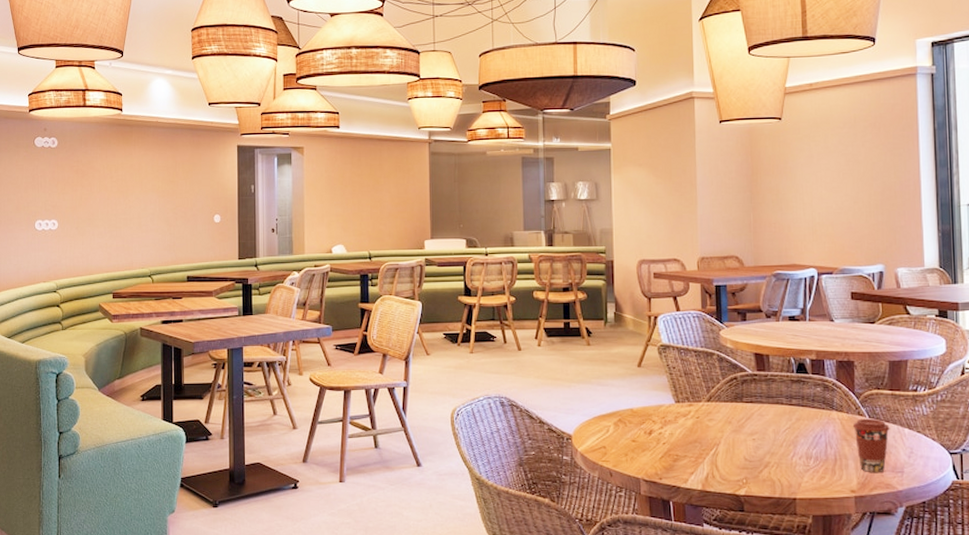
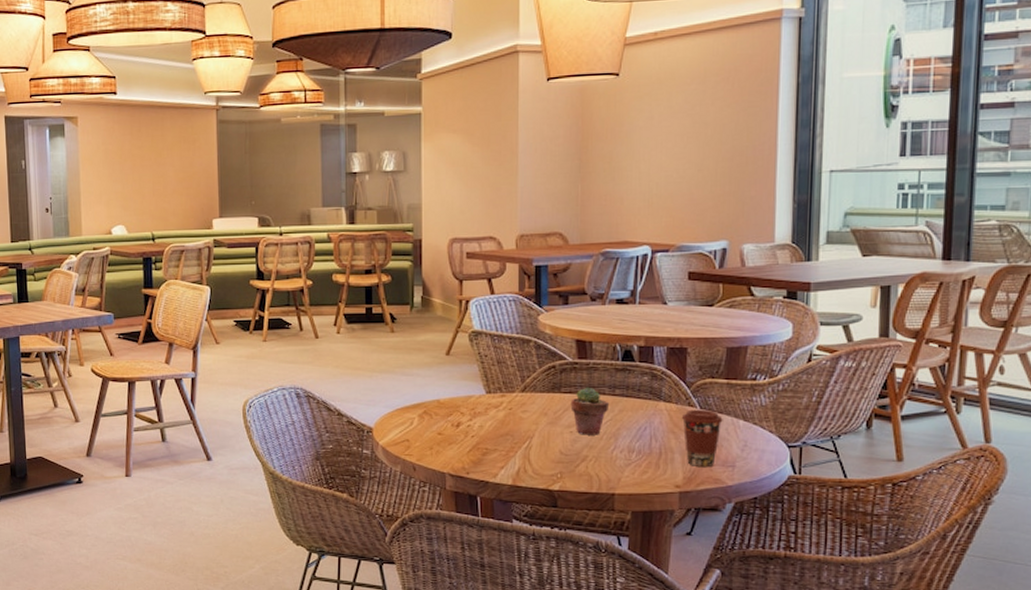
potted succulent: none [752,397,788,443] -> present [570,387,610,435]

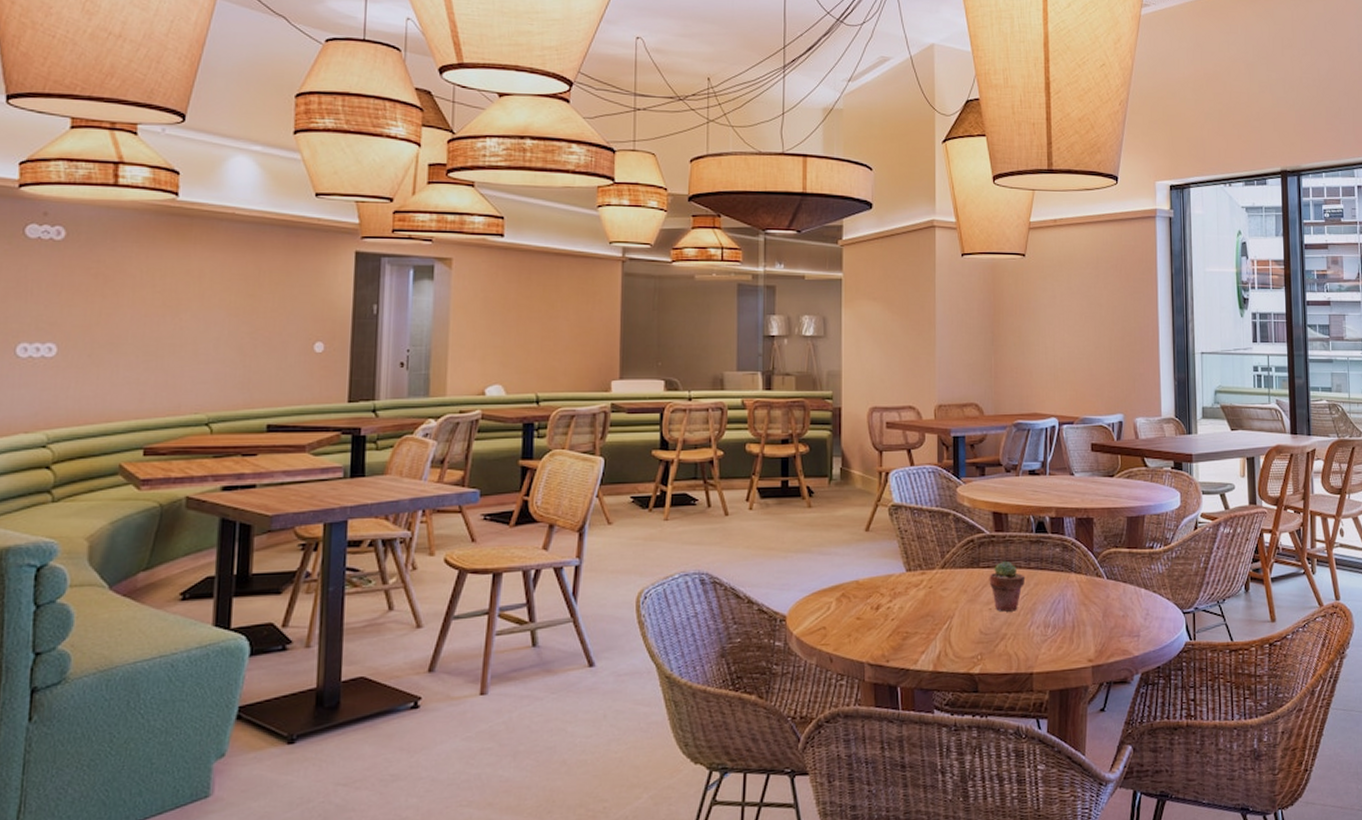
coffee cup: present [681,409,723,467] -> none [1090,579,1127,638]

